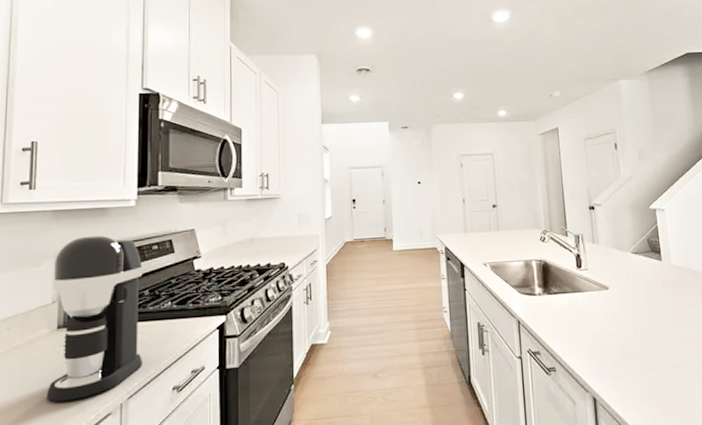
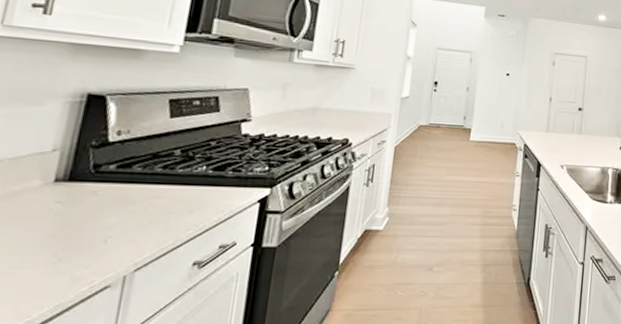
coffee maker: present [45,235,143,402] -> none [25,78,178,268]

